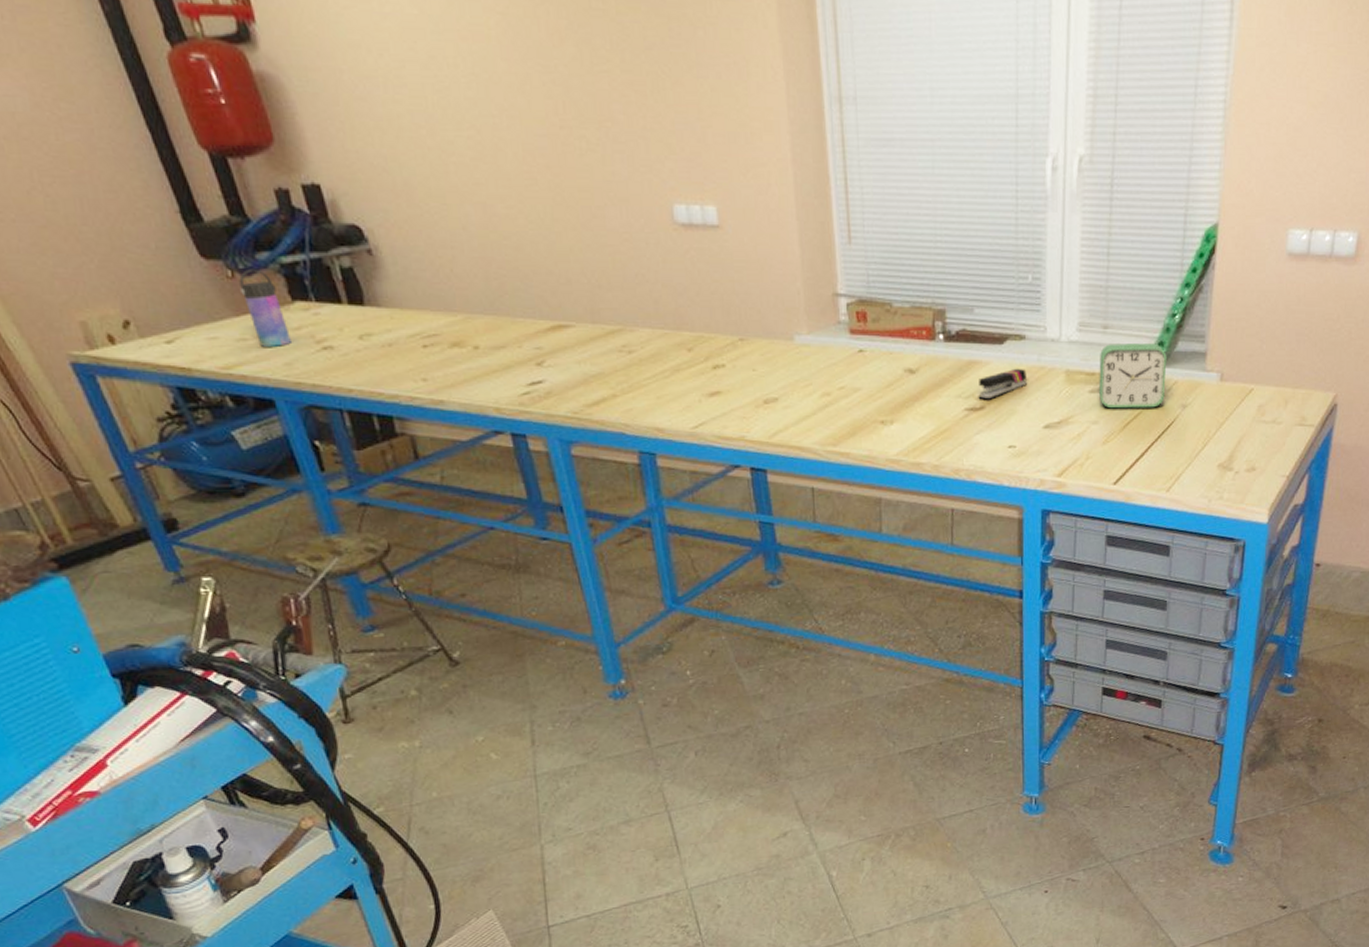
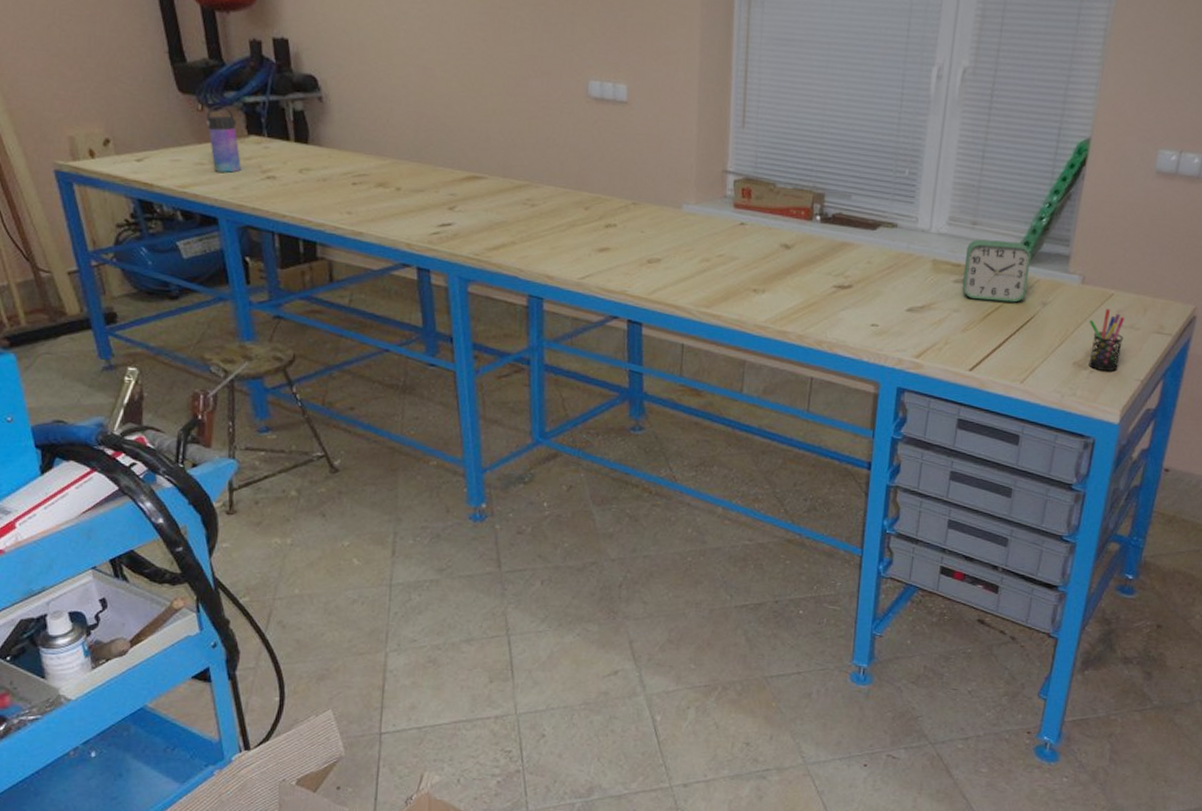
stapler: present [978,368,1027,400] -> none [847,253,895,280]
pen holder: none [1231,405,1267,471] -> present [1088,308,1125,372]

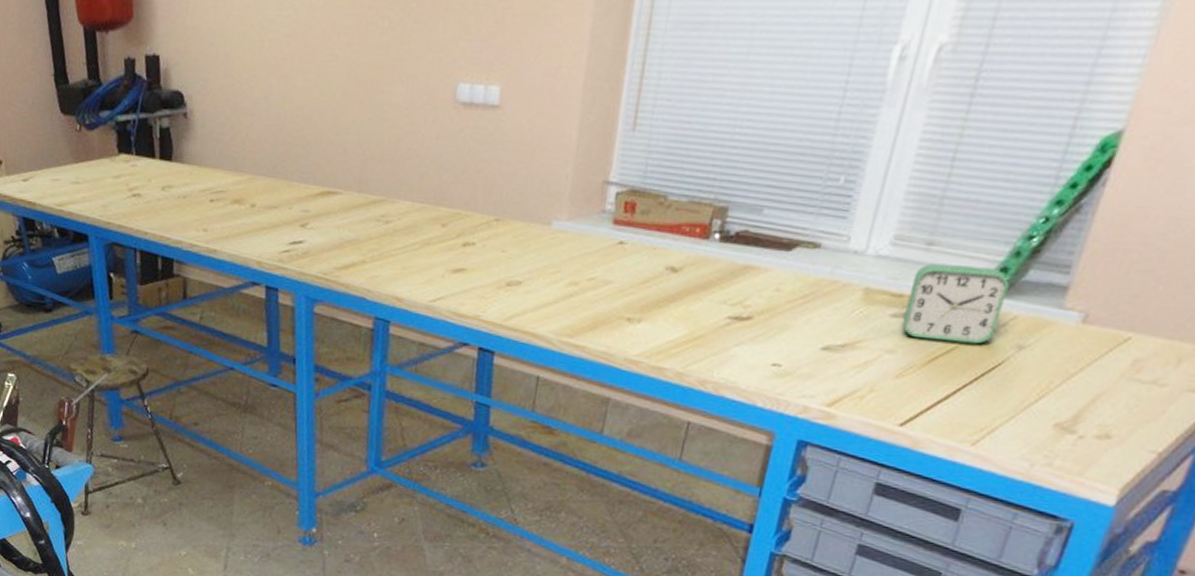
water bottle: present [206,104,241,173] -> none [83,124,111,191]
pen holder: present [1088,308,1125,372] -> none [1077,356,1145,439]

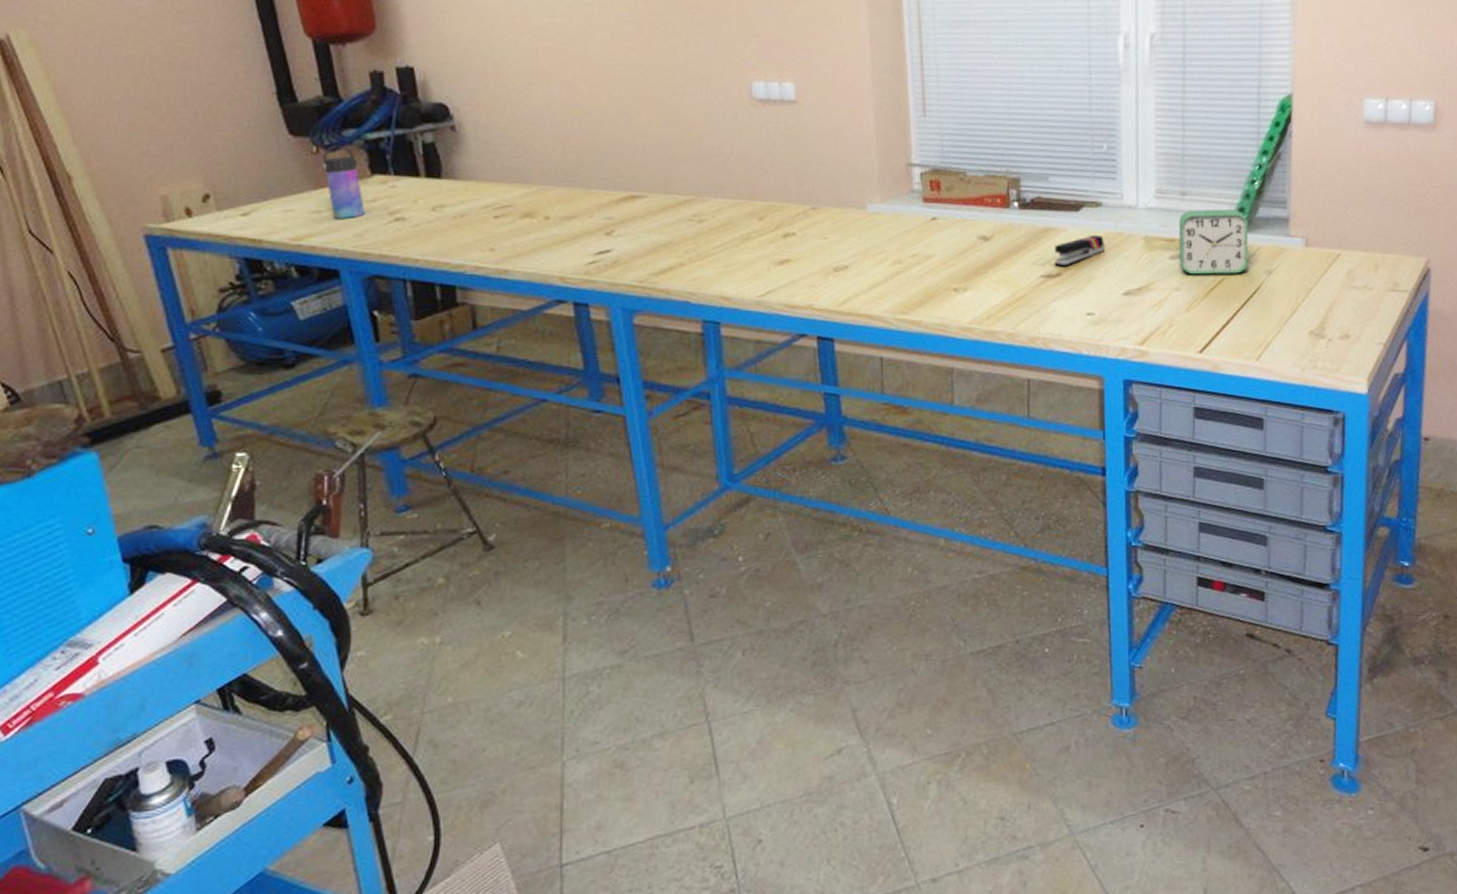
water bottle: none [83,124,111,191] -> present [322,144,365,218]
stapler: none [746,279,814,311] -> present [1054,234,1105,267]

